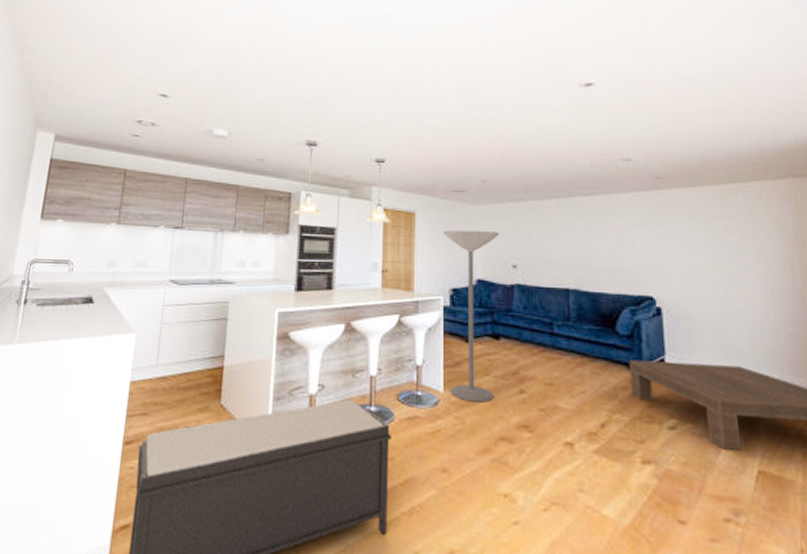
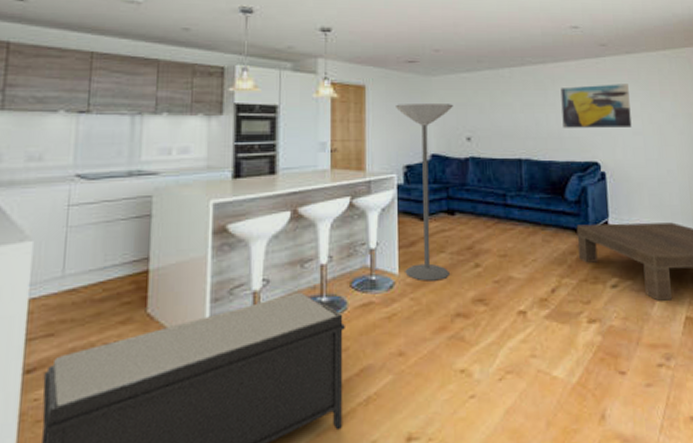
wall art: none [611,217,691,263] -> present [560,84,632,128]

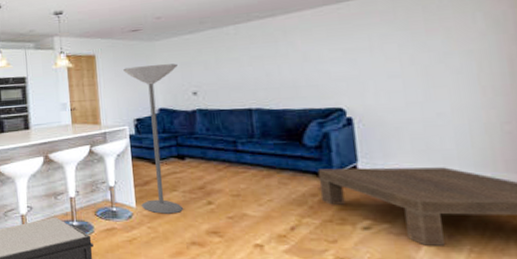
wall art: present [560,84,632,128] -> none [294,26,386,77]

